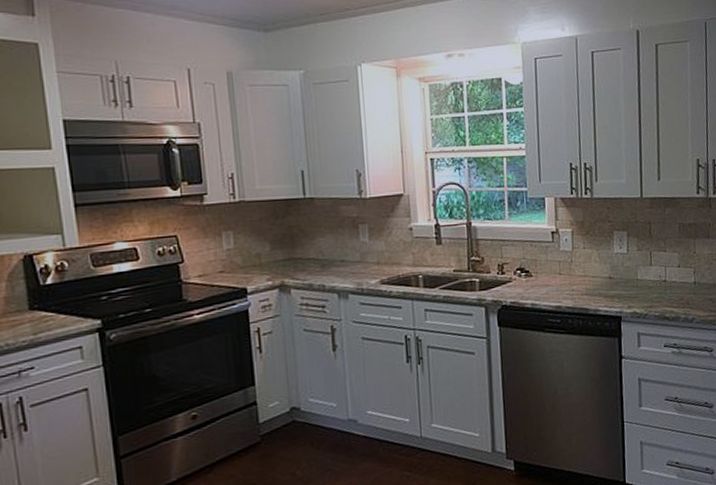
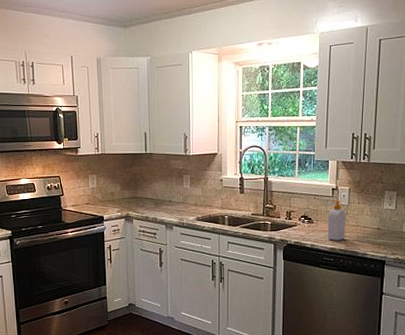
soap bottle: none [549,246,572,297] -> present [327,200,346,241]

